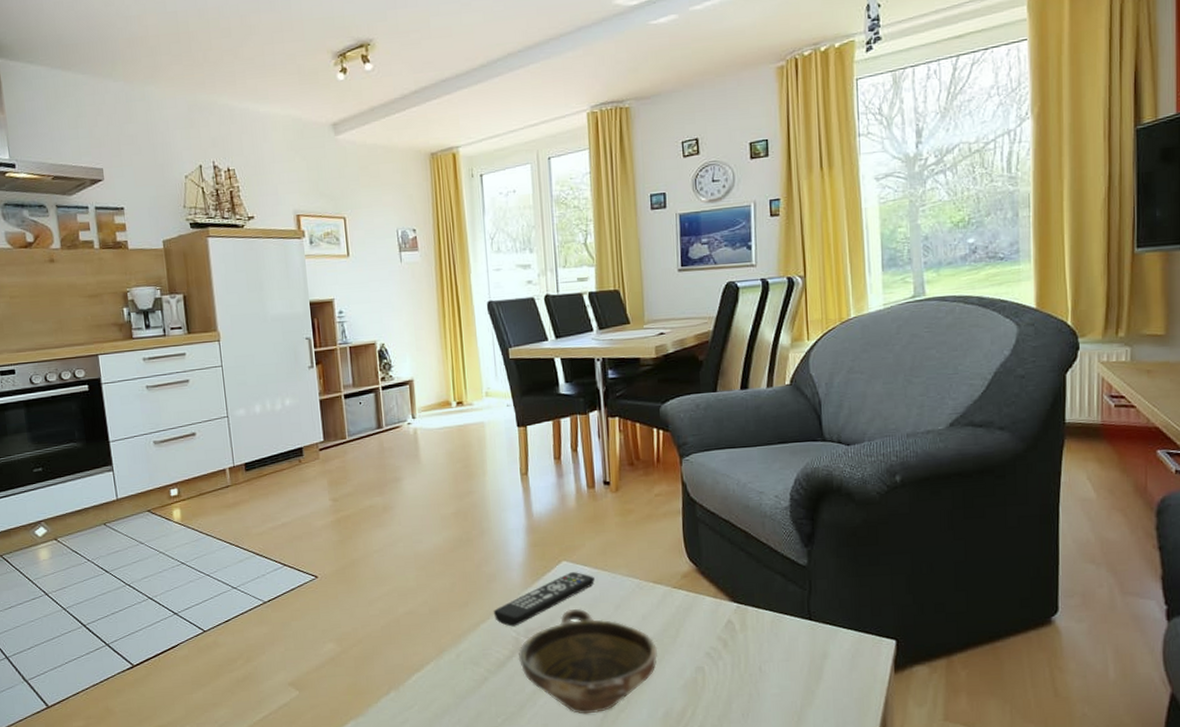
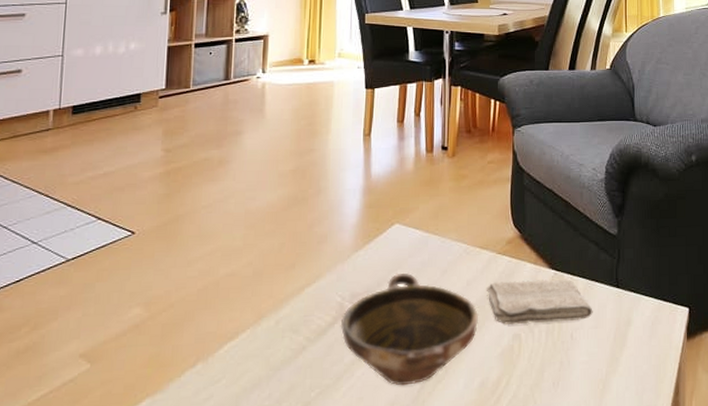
remote control: present [493,572,595,627] -> none [320,235,425,291]
washcloth: none [664,612,783,658] -> present [487,279,593,325]

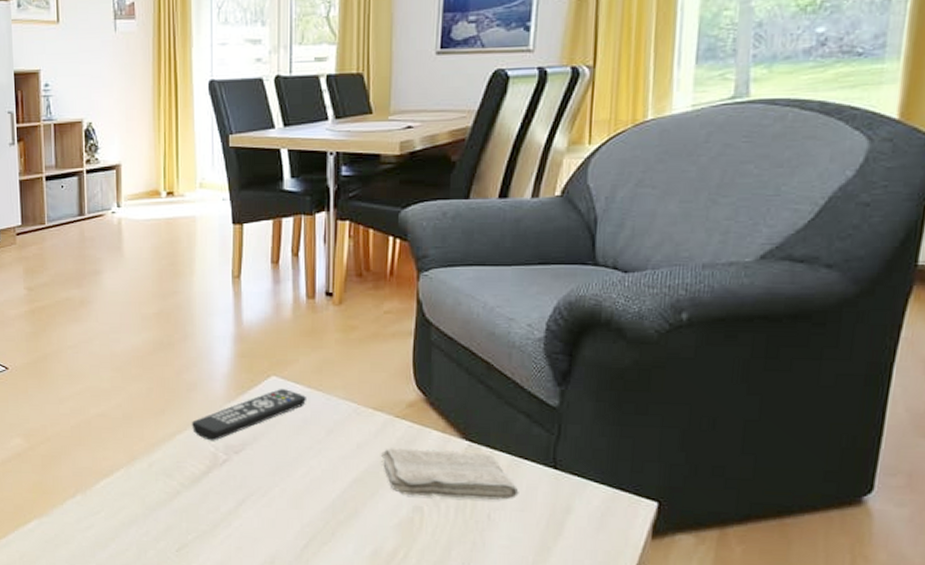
remote control: none [320,235,425,291] -> present [191,389,306,441]
bowl: present [340,272,479,386] -> none [215,428,372,543]

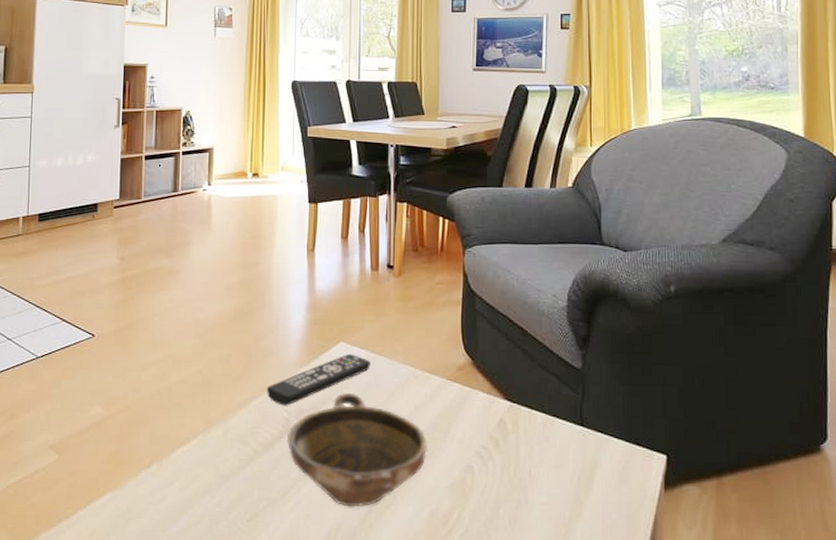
bowl: none [215,428,372,543] -> present [286,392,428,507]
washcloth: present [381,448,519,500] -> none [436,409,554,457]

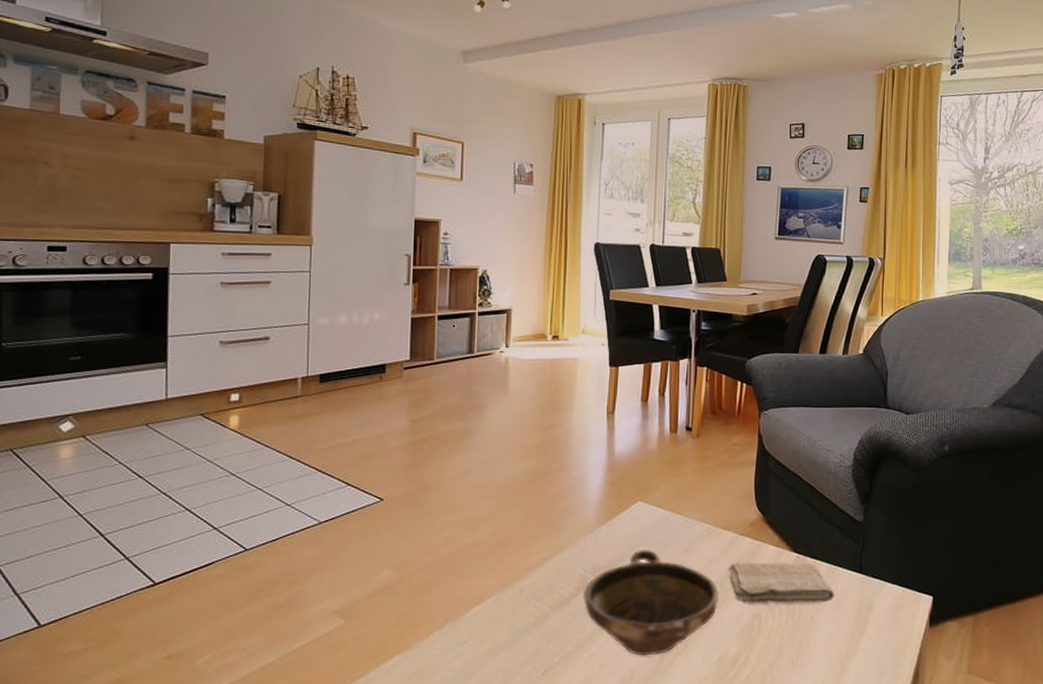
remote control: present [266,354,370,406] -> none [563,513,667,564]
washcloth: none [436,409,554,457] -> present [728,562,835,605]

